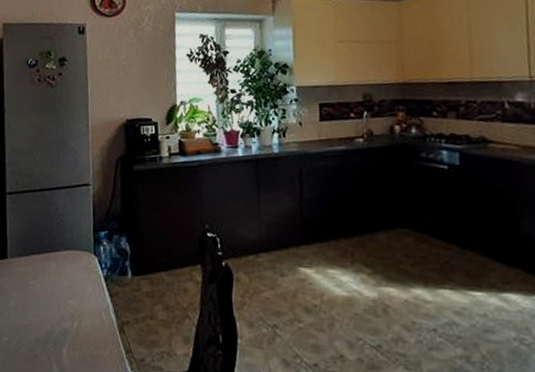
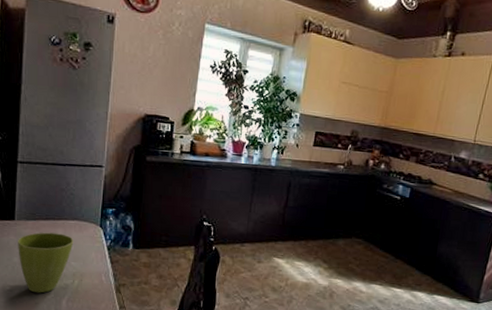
flower pot: none [12,268,69,342] -> present [18,232,74,293]

